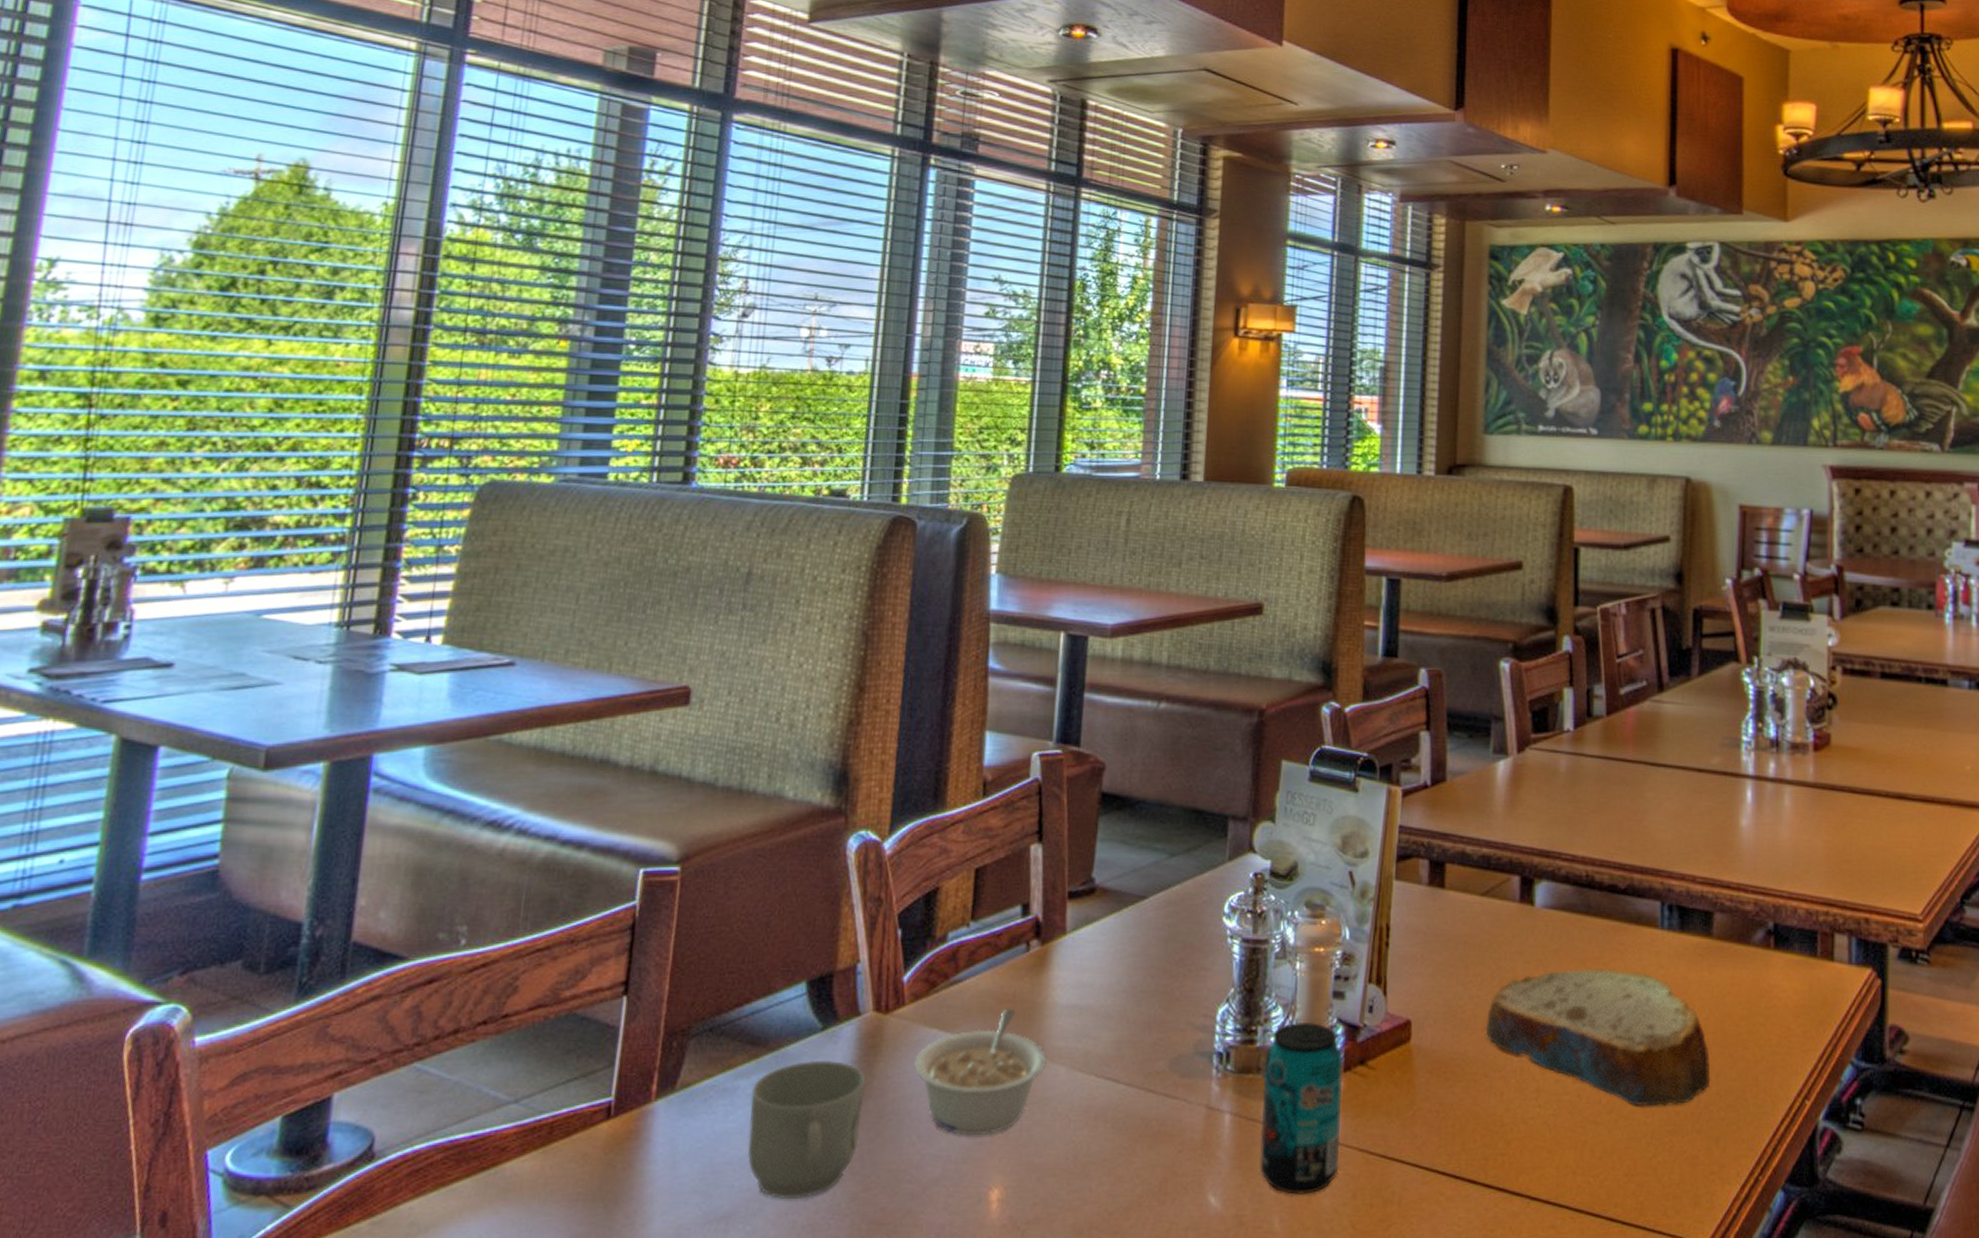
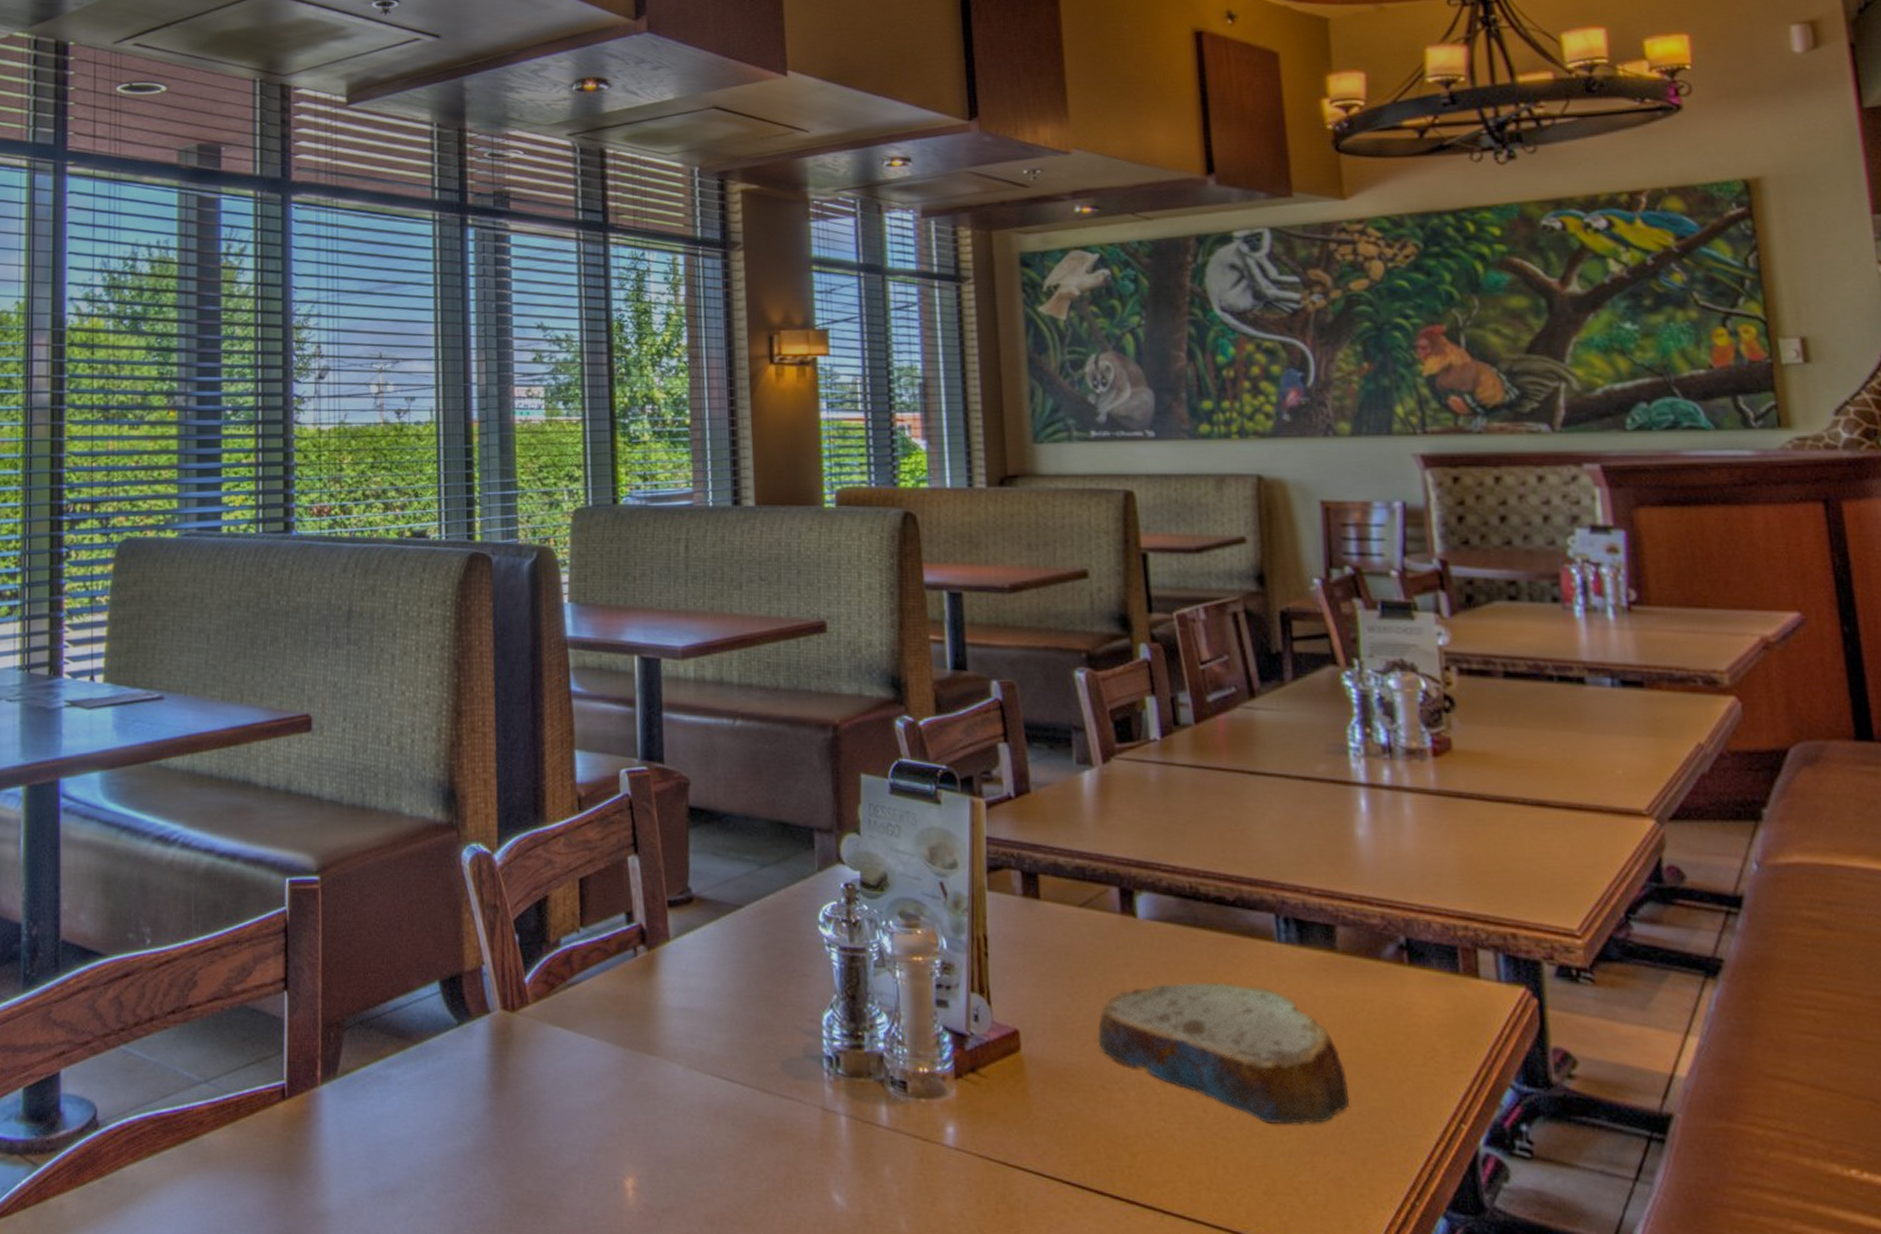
mug: present [747,1059,865,1200] -> none [402,1052,502,1179]
legume: present [914,1009,1047,1135] -> none [543,1011,664,1127]
beverage can: present [1260,1021,1343,1195] -> none [874,1028,960,1197]

